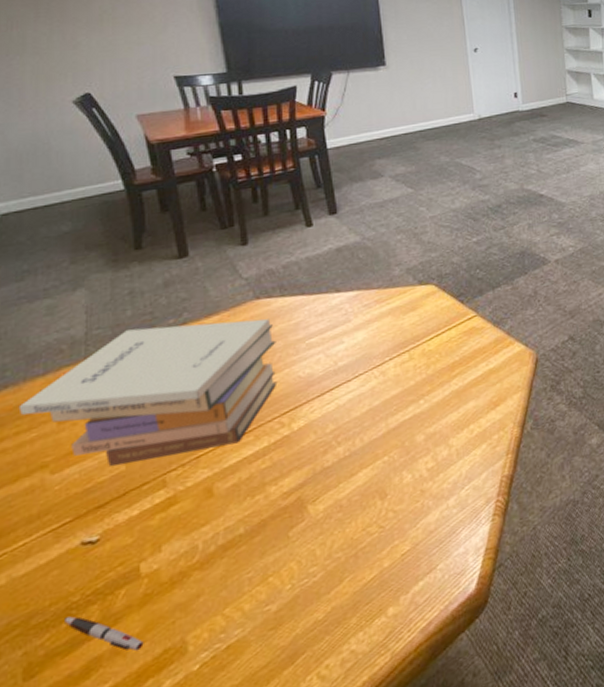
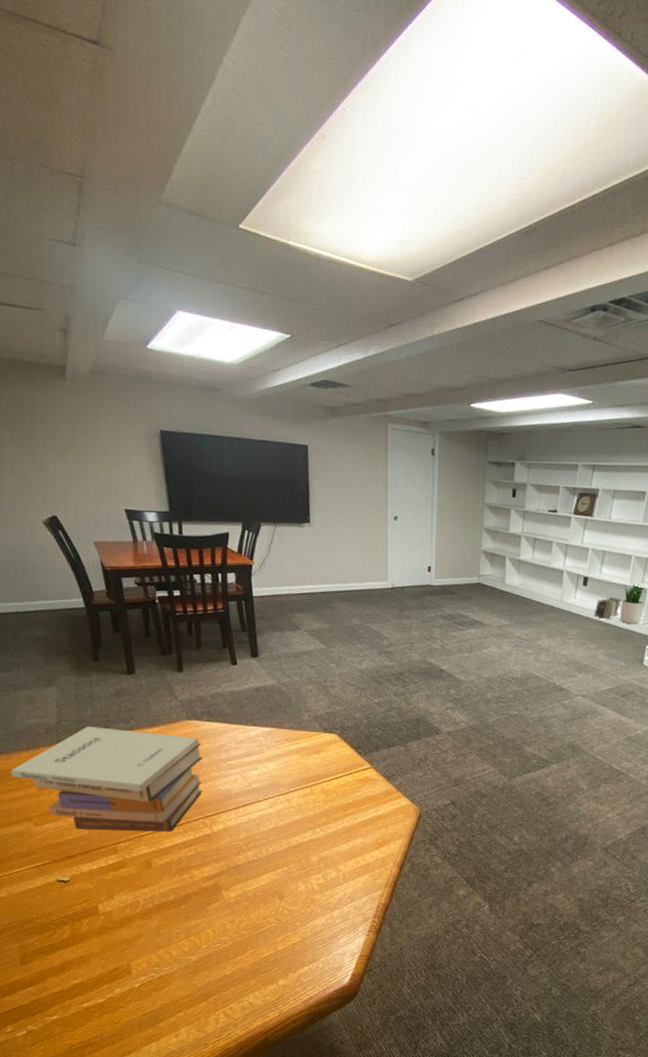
pen: present [64,616,144,652] -> none [47,929,101,964]

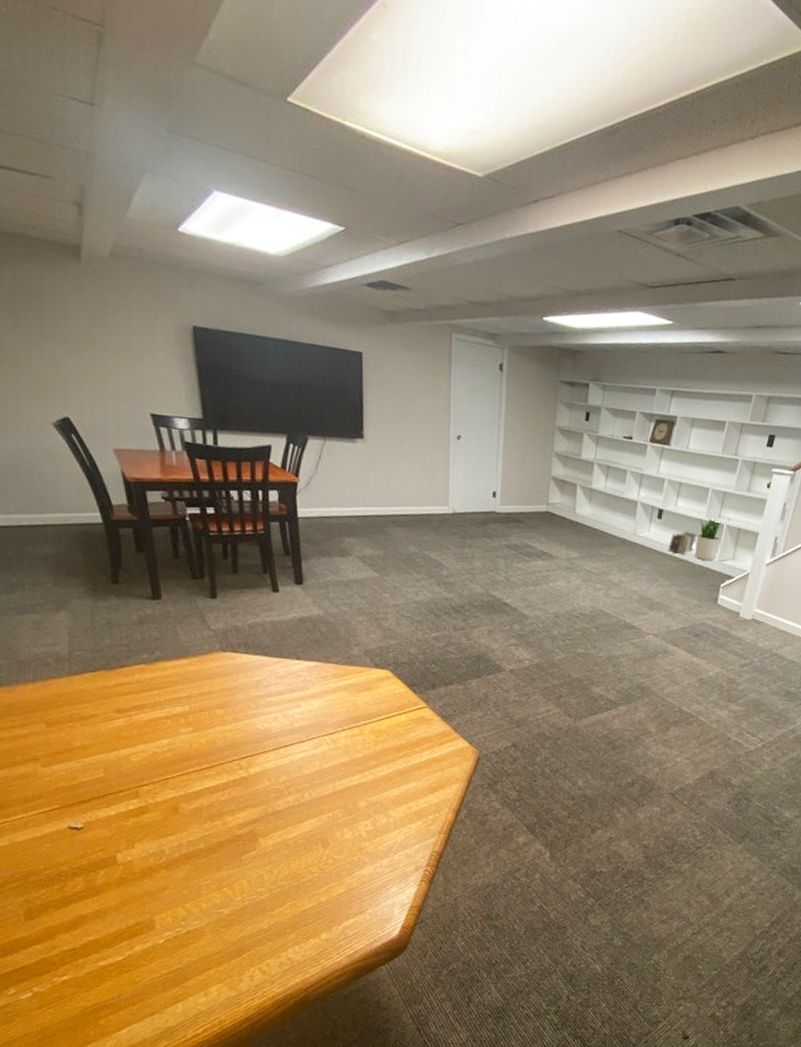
books: present [10,726,203,832] -> none [13,657,239,775]

